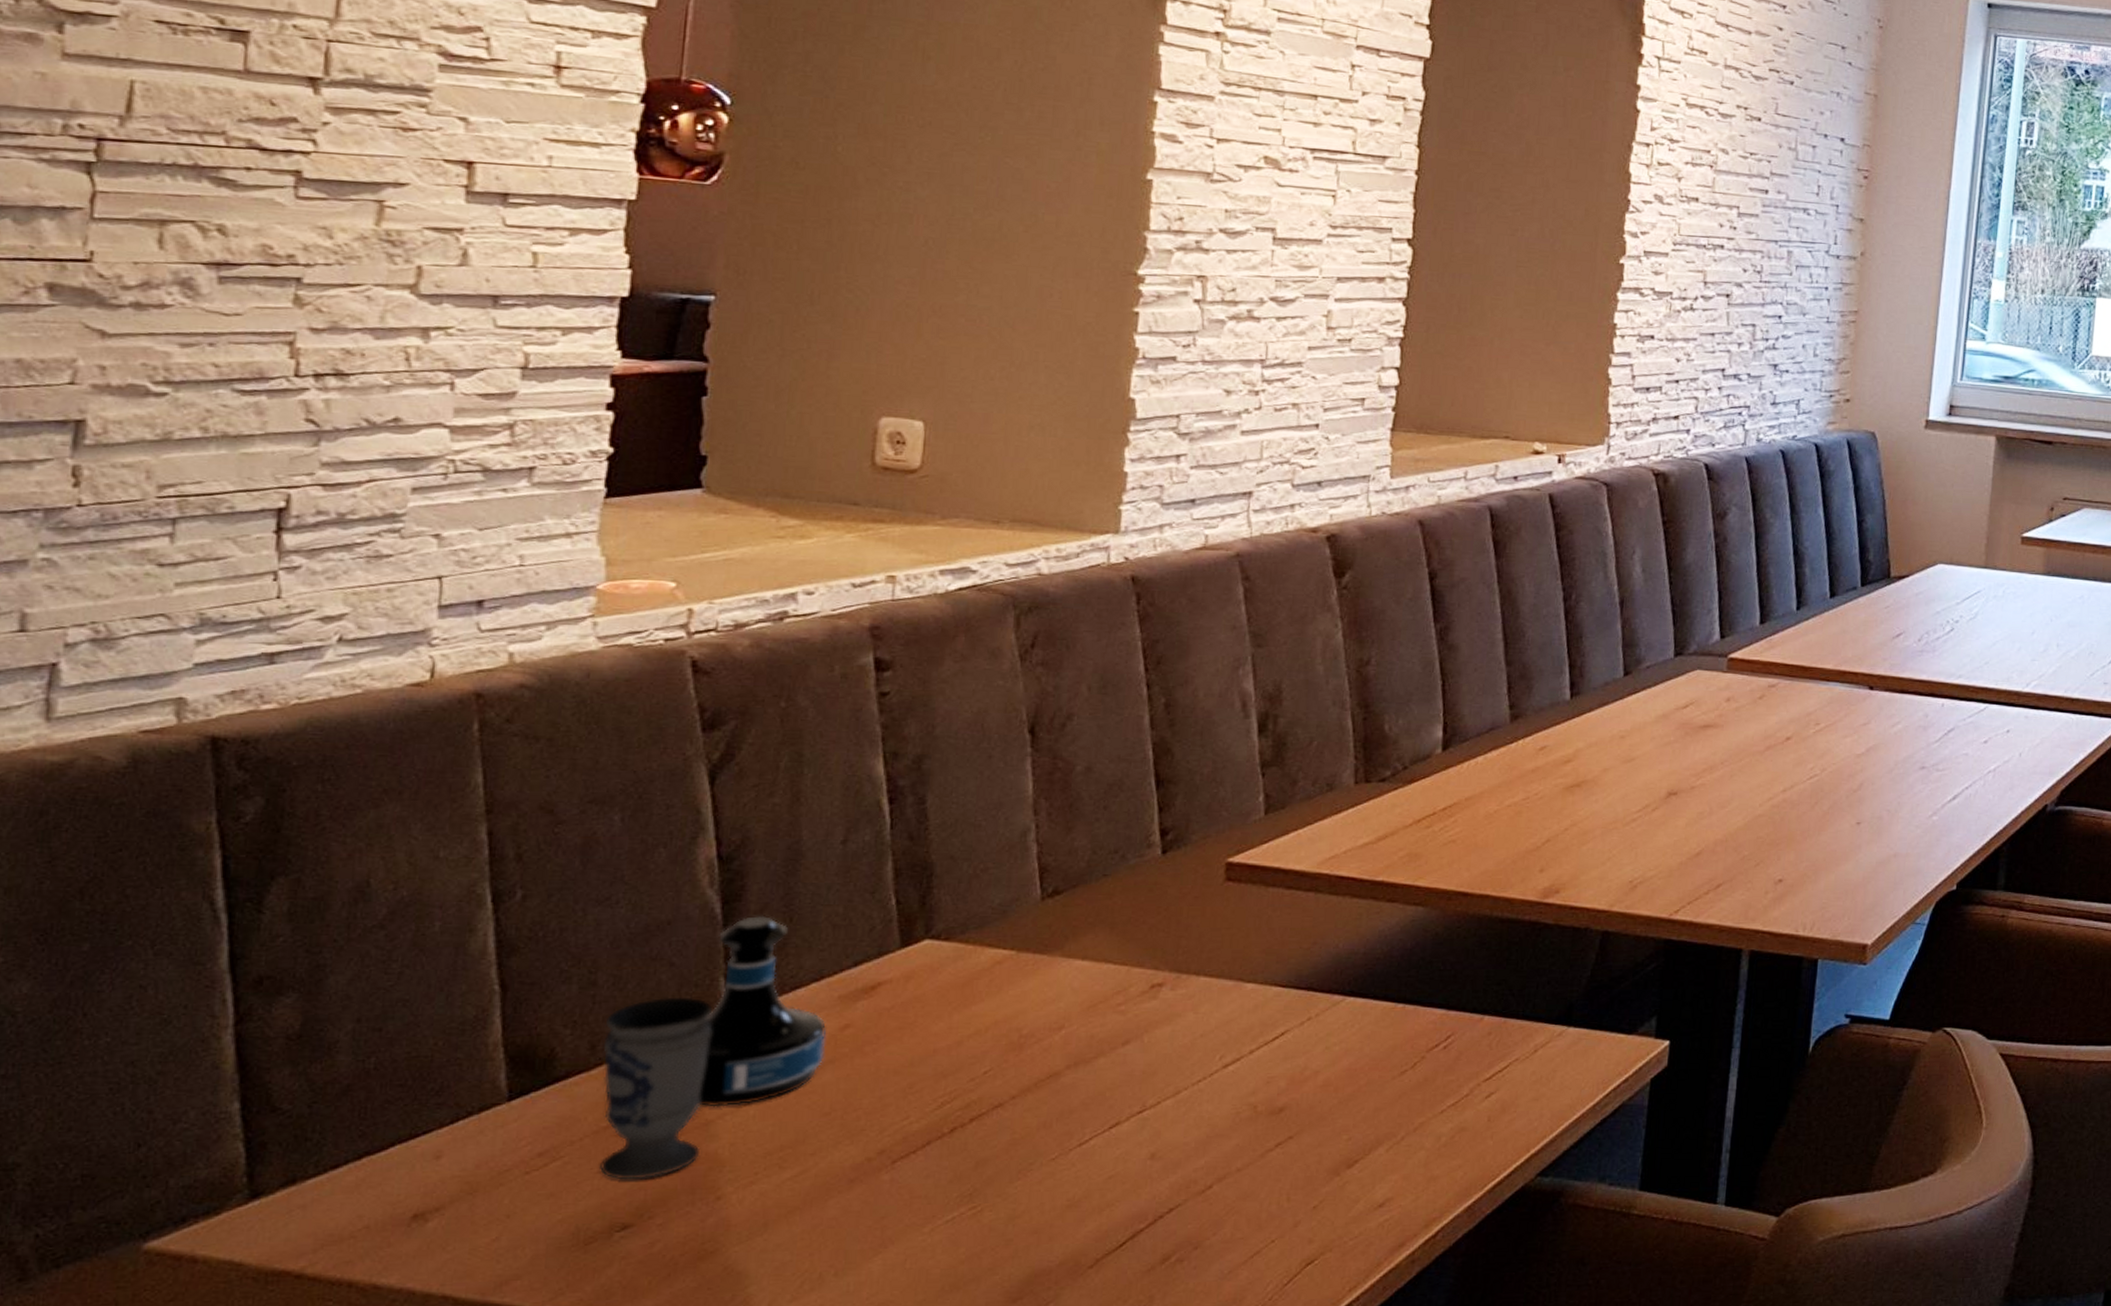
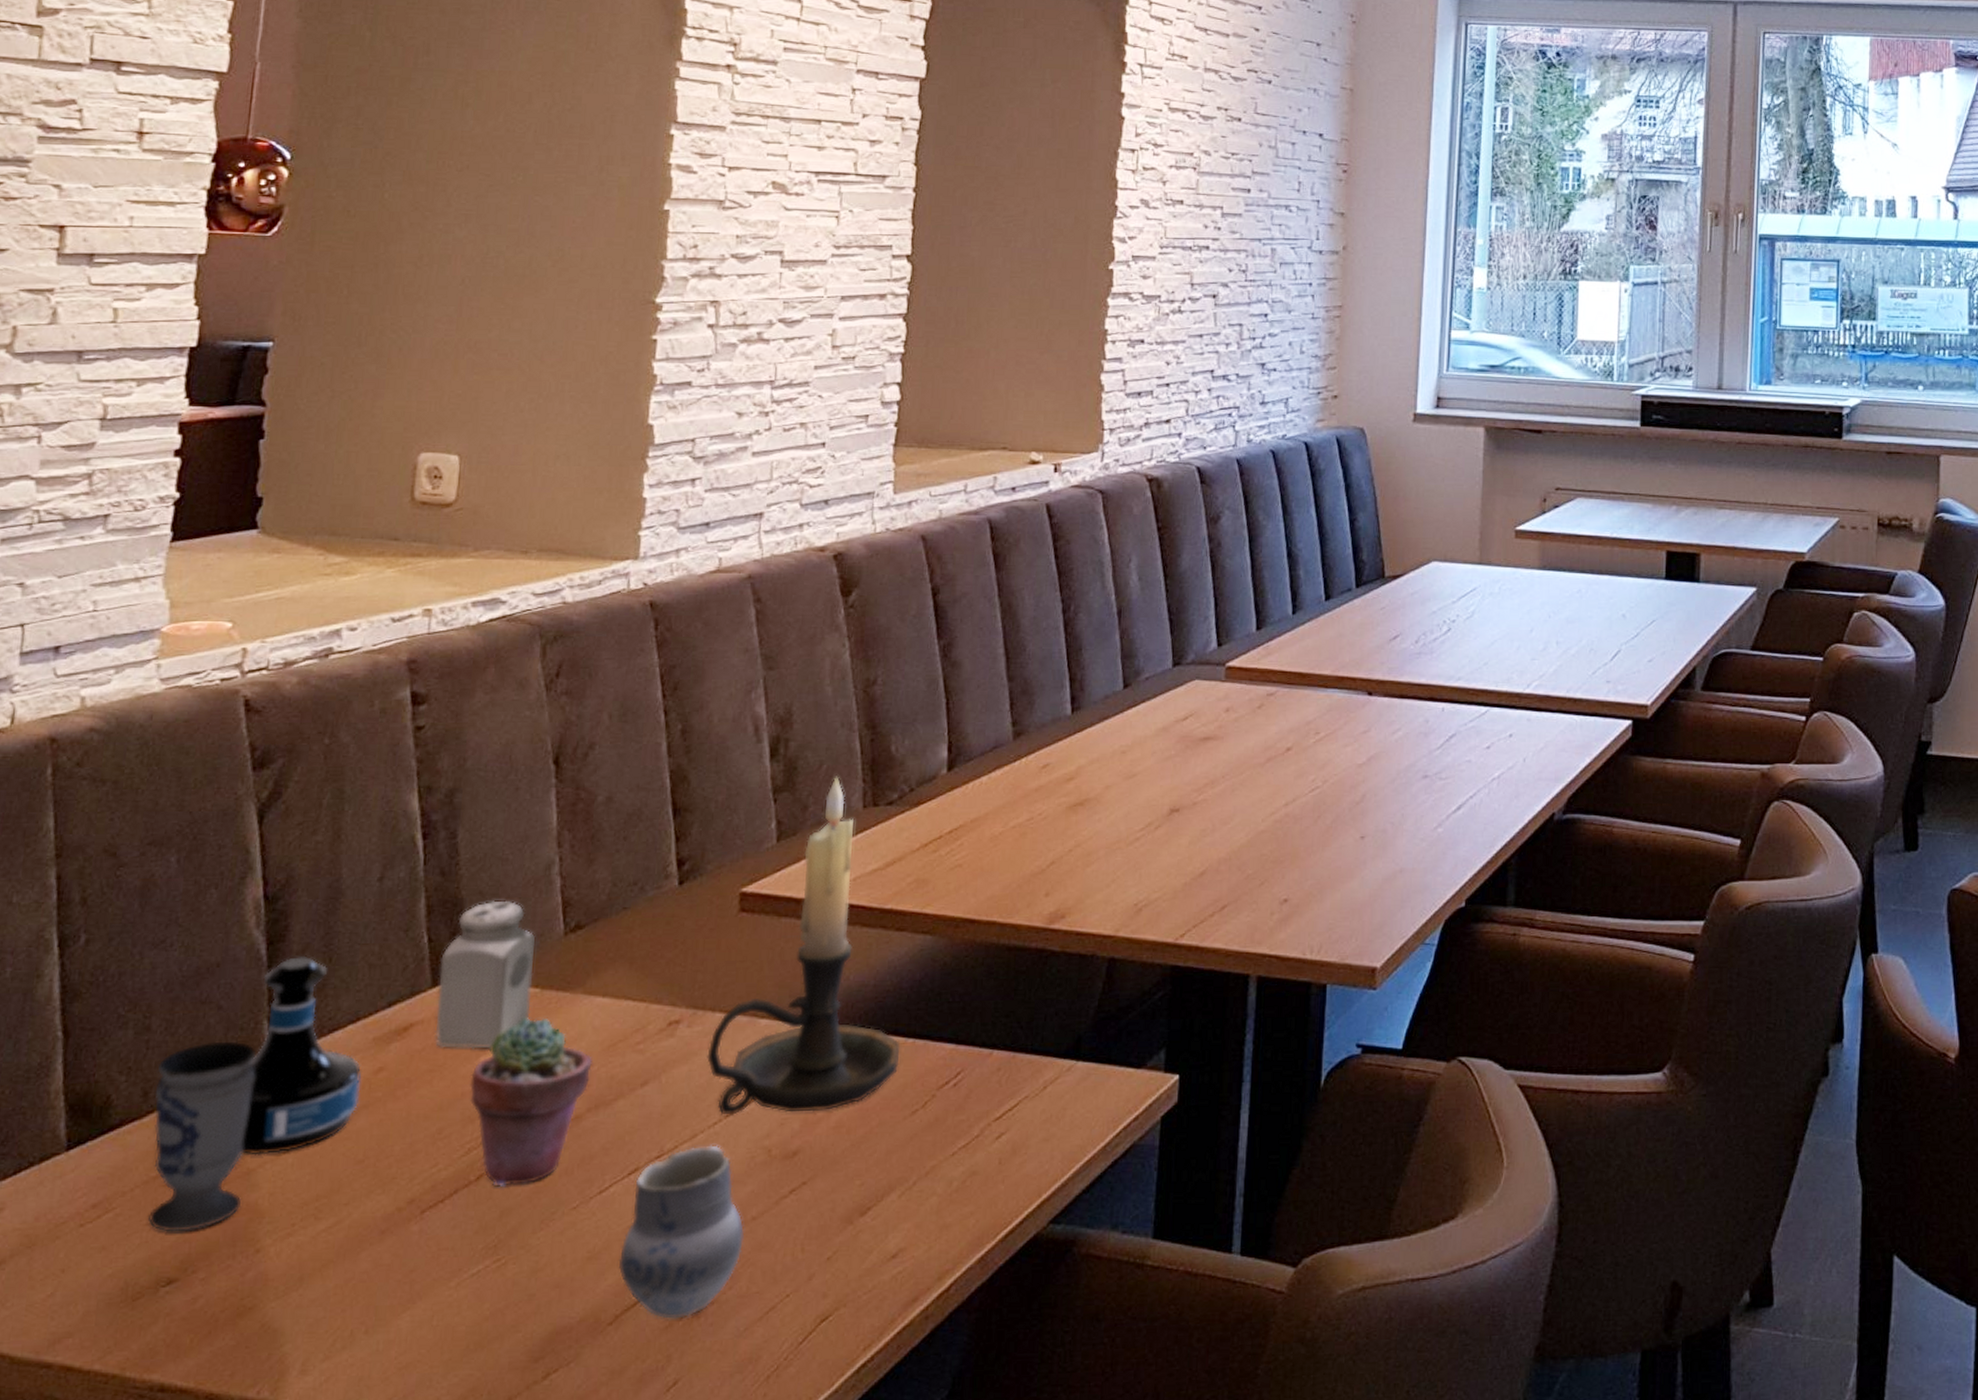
salt shaker: none [904,865,1011,1009] -> present [435,900,536,1050]
potted succulent: none [942,979,1073,1139] -> present [470,1017,593,1187]
cup: none [1098,1101,1229,1263] -> present [618,1145,744,1319]
candle holder: none [1191,752,1390,1074] -> present [707,776,901,1115]

